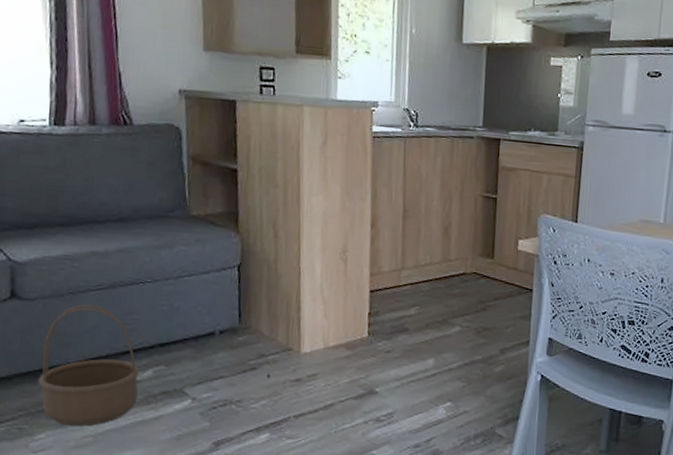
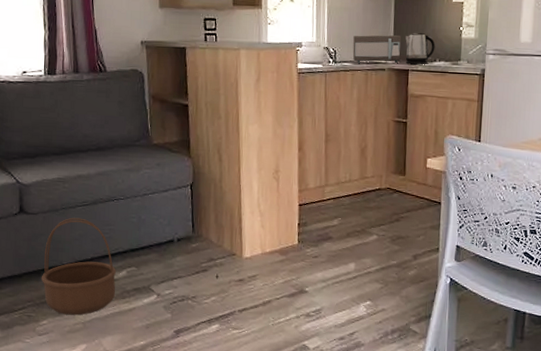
microwave: none [437,96,493,130] -> present [352,35,402,63]
kettle: none [496,96,531,134] -> present [405,32,436,65]

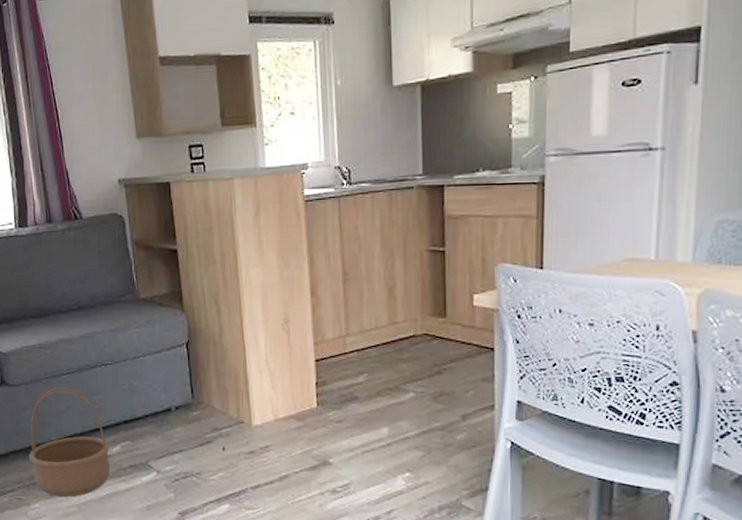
microwave: present [352,35,402,63] -> none [371,143,433,182]
kettle: present [405,32,436,65] -> none [437,136,477,179]

